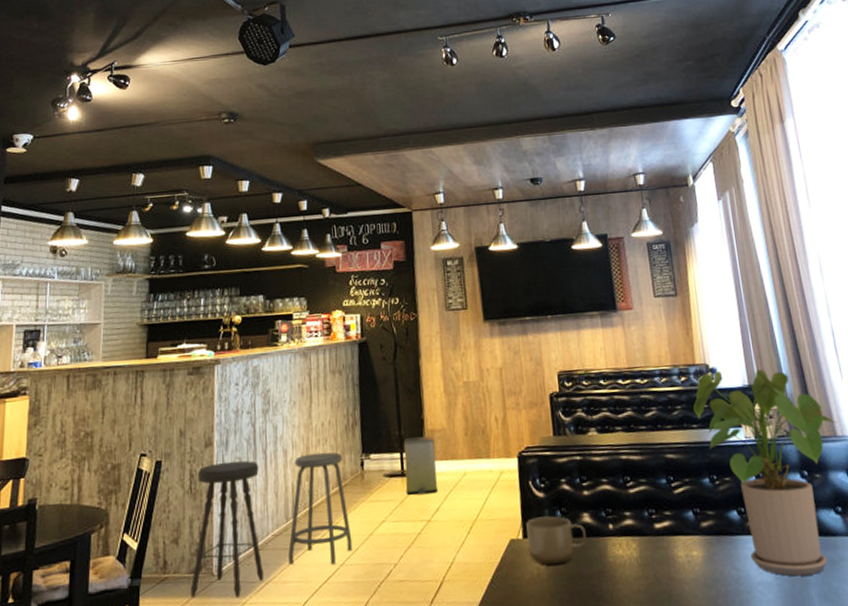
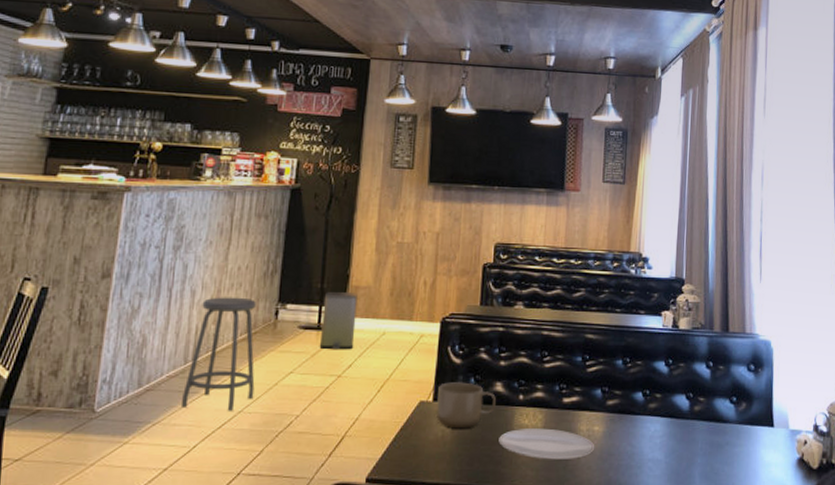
music stool: present [190,460,264,598] -> none [65,296,161,437]
plate: none [595,557,698,591] -> present [498,428,595,460]
house plant: present [693,369,838,577] -> none [620,260,749,456]

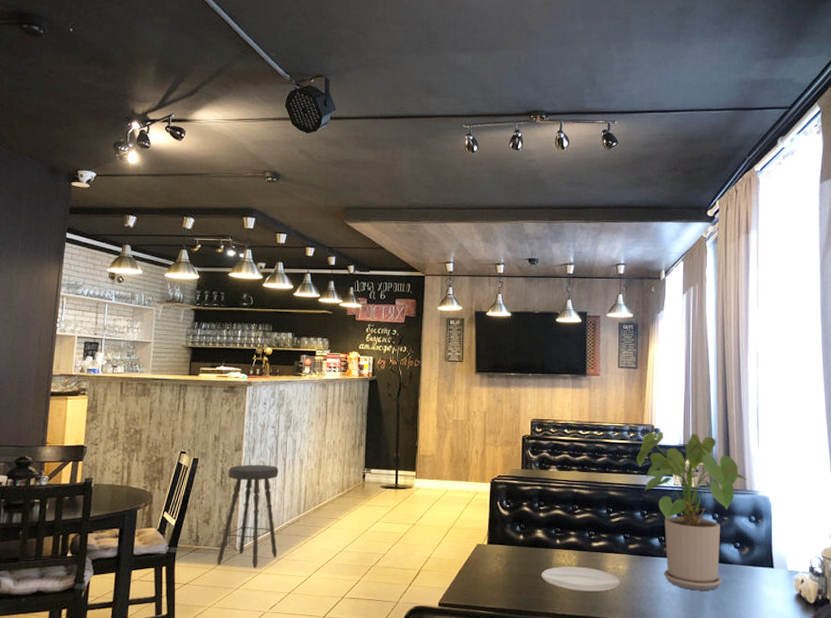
music stool: none [65,296,161,437] -> present [217,464,279,569]
bar stool: present [182,297,256,411] -> none [298,464,351,550]
pedal bin: present [319,292,358,350] -> none [397,460,425,504]
cup: present [435,382,496,429] -> none [490,529,537,566]
house plant: none [620,260,749,456] -> present [637,431,749,591]

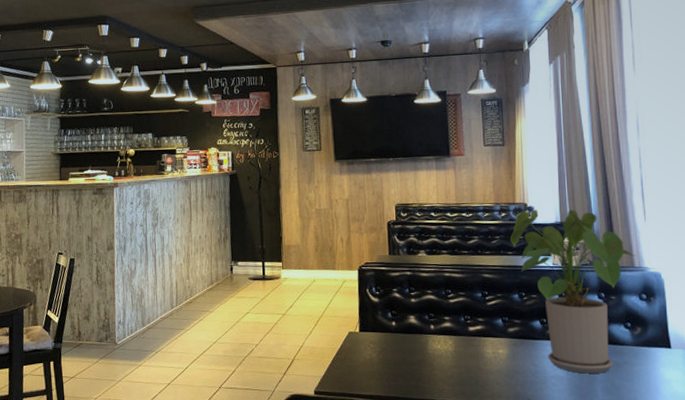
music stool: present [217,464,279,569] -> none [99,261,155,361]
plate: present [541,566,621,592] -> none [417,352,502,377]

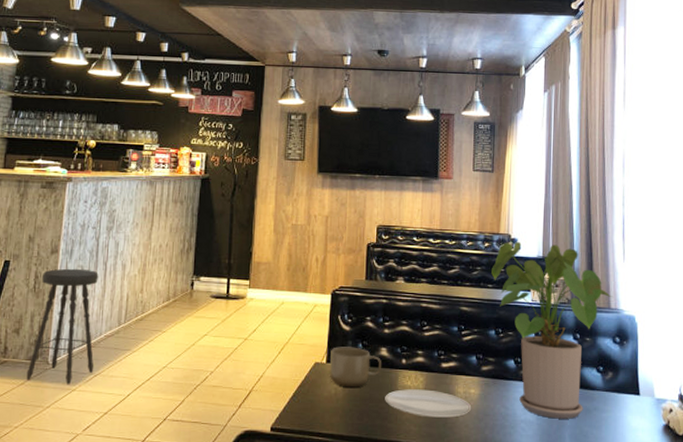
music stool: none [99,261,155,361] -> present [26,268,99,385]
cup: none [362,316,411,353] -> present [329,347,381,387]
plate: none [417,352,502,377] -> present [385,389,472,418]

